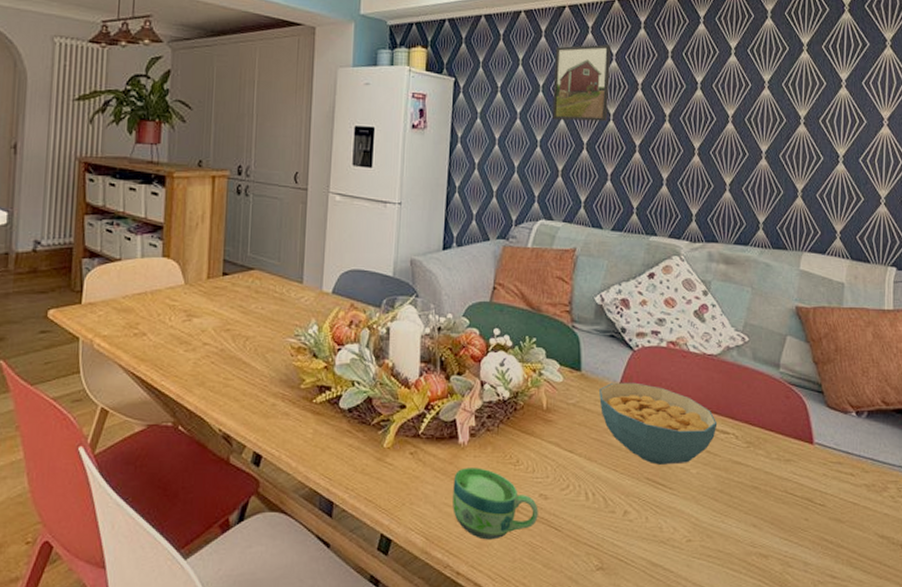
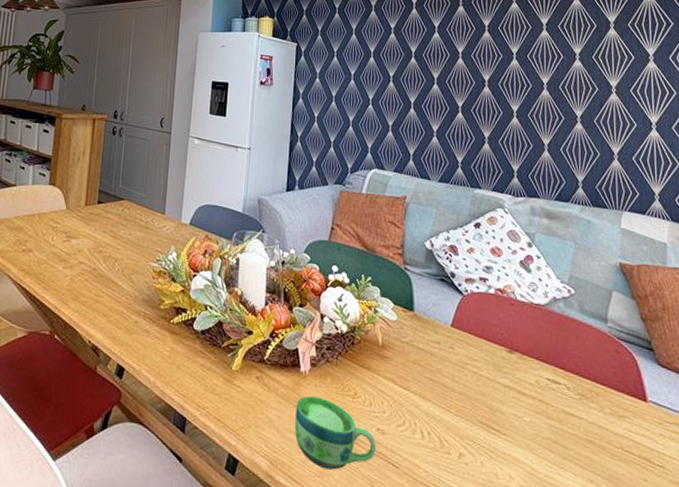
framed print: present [552,44,611,122] -> none [382,18,433,85]
cereal bowl: present [599,382,718,465] -> none [432,324,548,411]

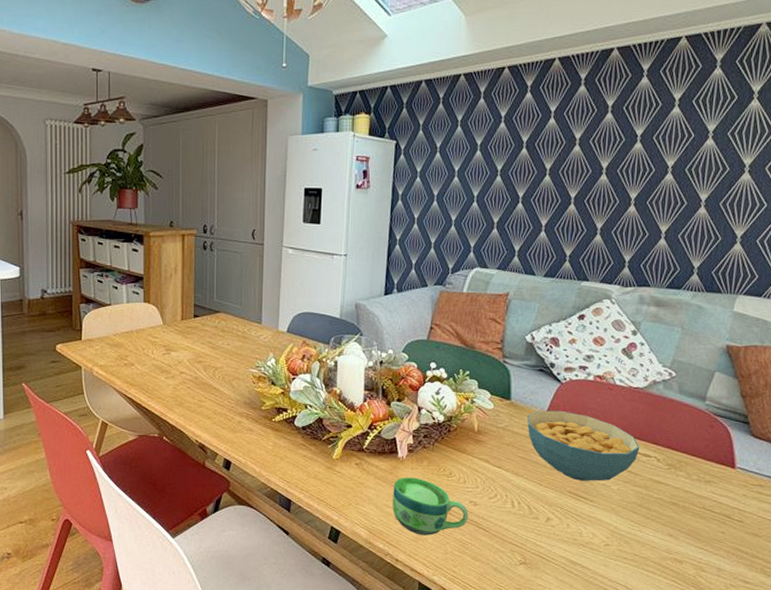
cereal bowl: none [432,324,548,411] -> present [527,410,640,482]

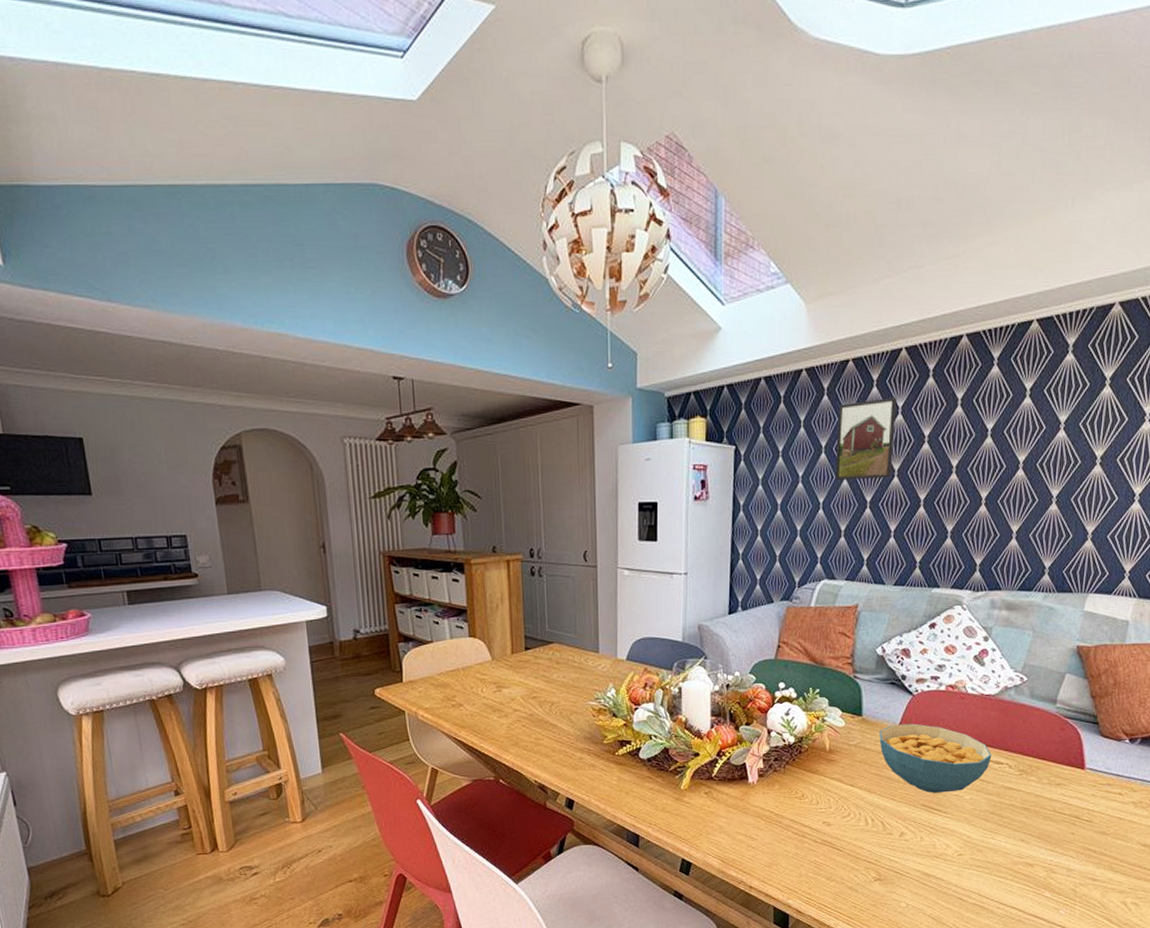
cup: present [392,477,469,536] -> none [745,802,822,860]
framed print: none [489,102,549,177] -> present [835,397,896,481]

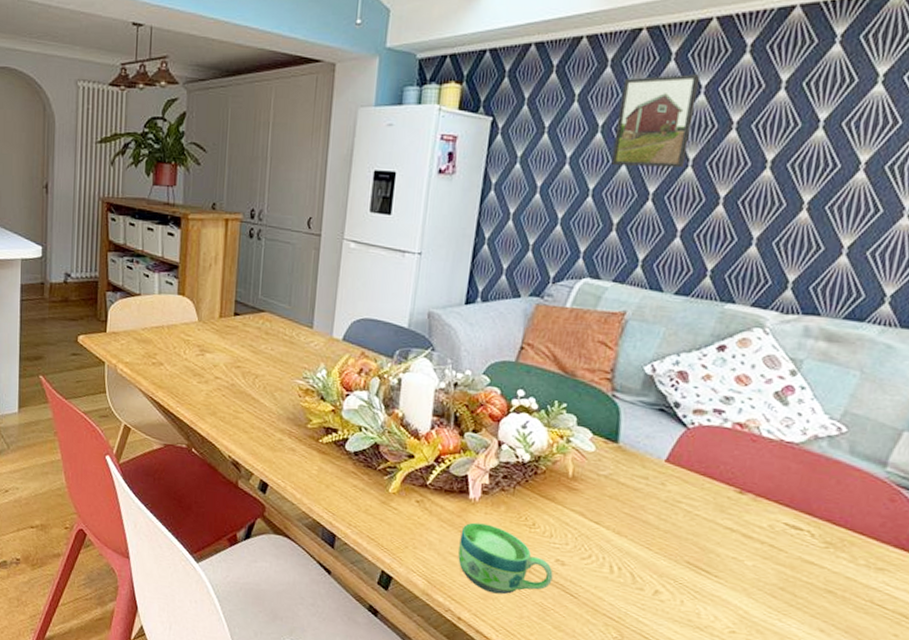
cup: none [745,802,822,860] -> present [458,522,553,595]
cereal bowl: present [879,723,992,793] -> none [637,458,789,554]

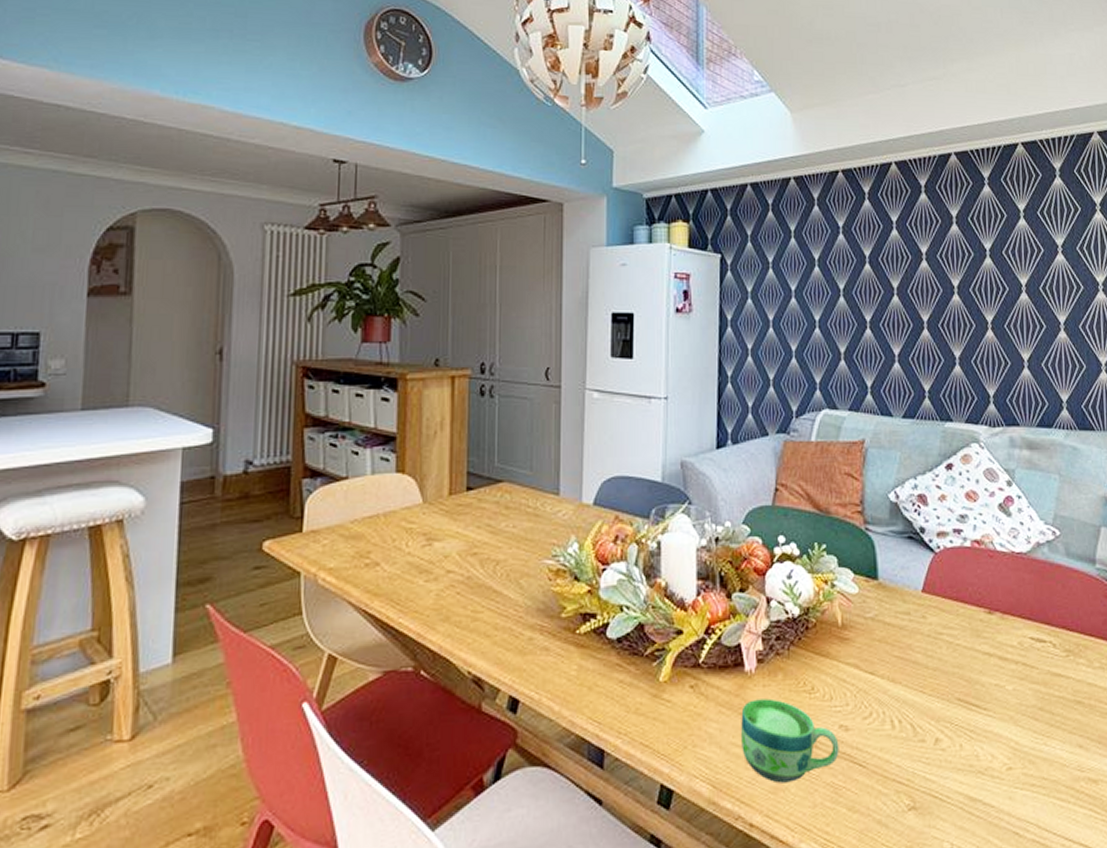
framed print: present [611,74,700,168] -> none [830,211,891,297]

